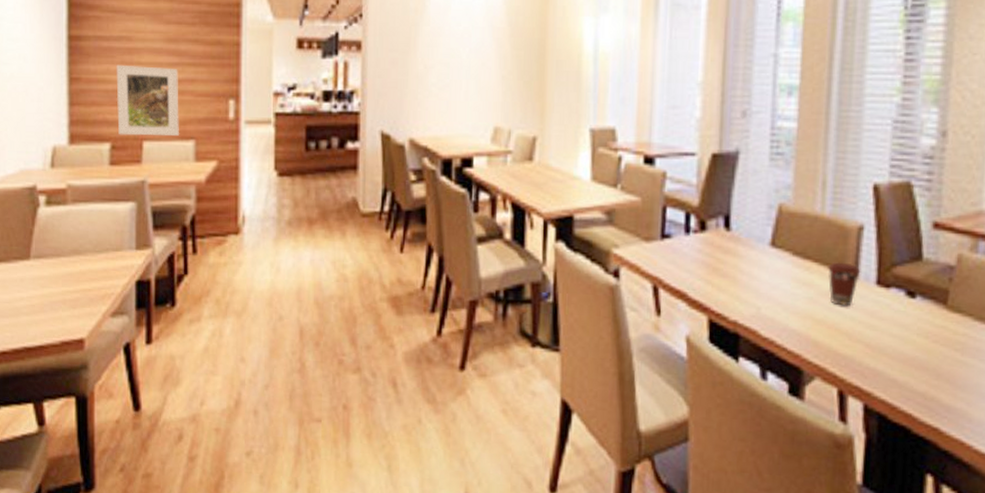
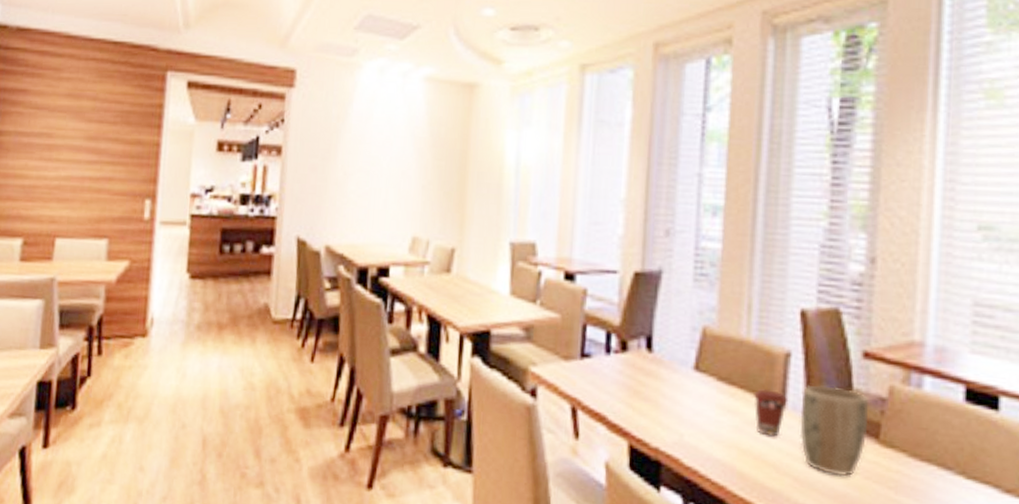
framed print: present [116,64,179,137] -> none [31,160,96,234]
plant pot: none [871,256,939,342] -> present [799,384,870,477]

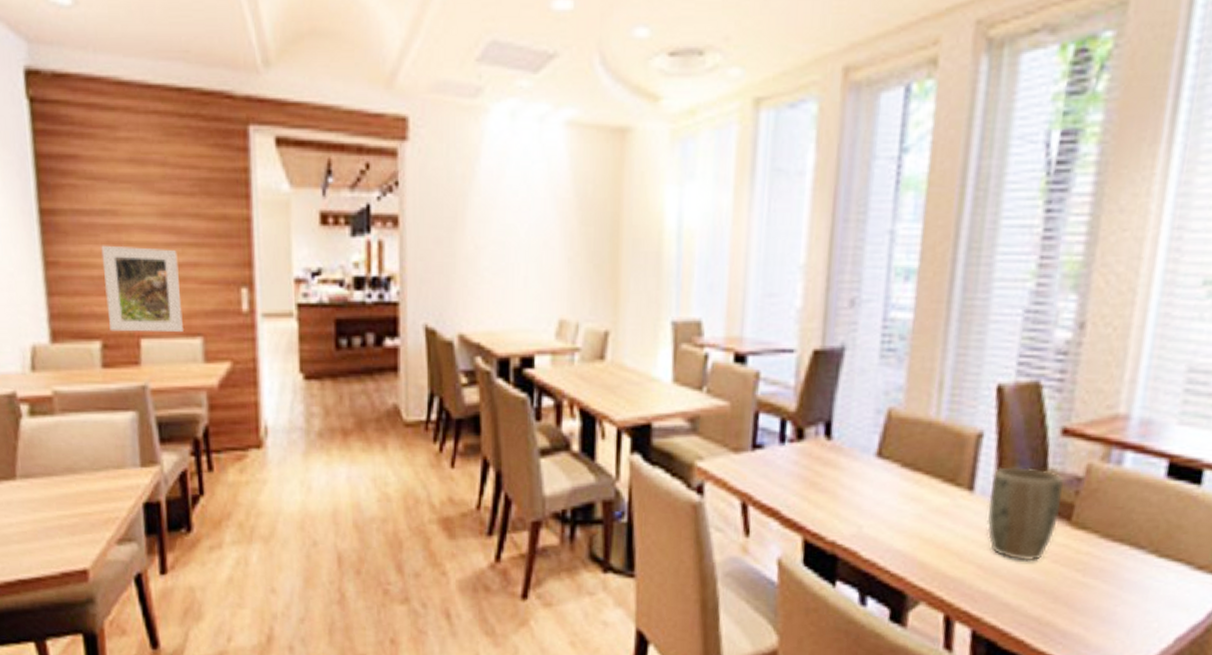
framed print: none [31,160,96,234] -> present [101,245,183,333]
coffee cup: present [754,389,789,437] -> none [940,474,978,524]

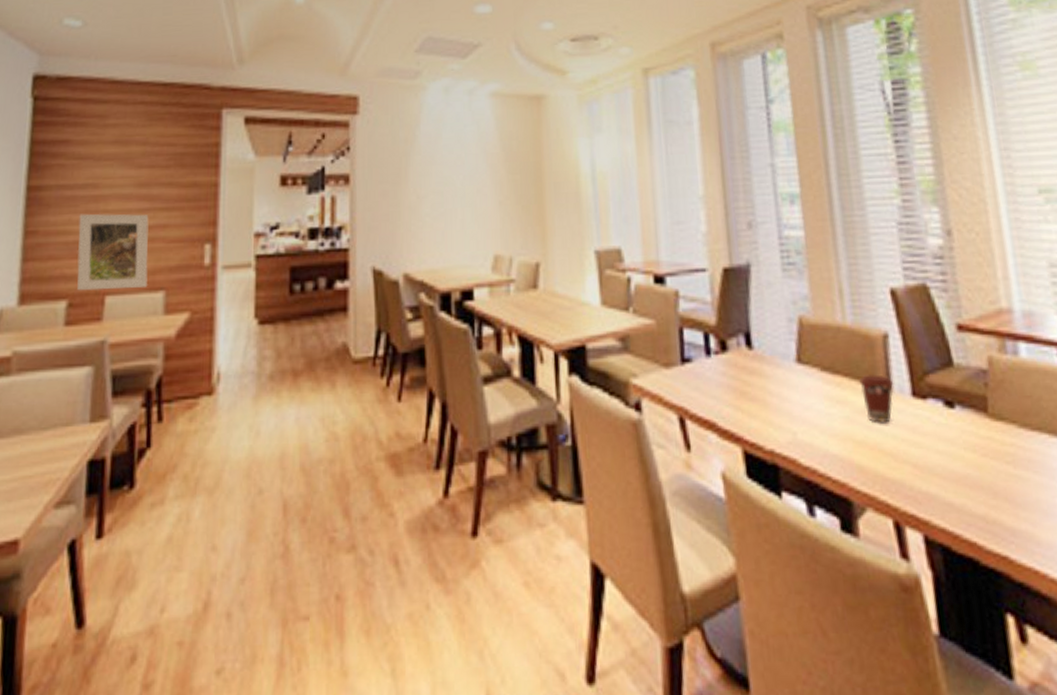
coffee cup: none [940,474,978,524] -> present [859,374,894,423]
plant pot: present [986,466,1065,562] -> none [905,363,977,457]

